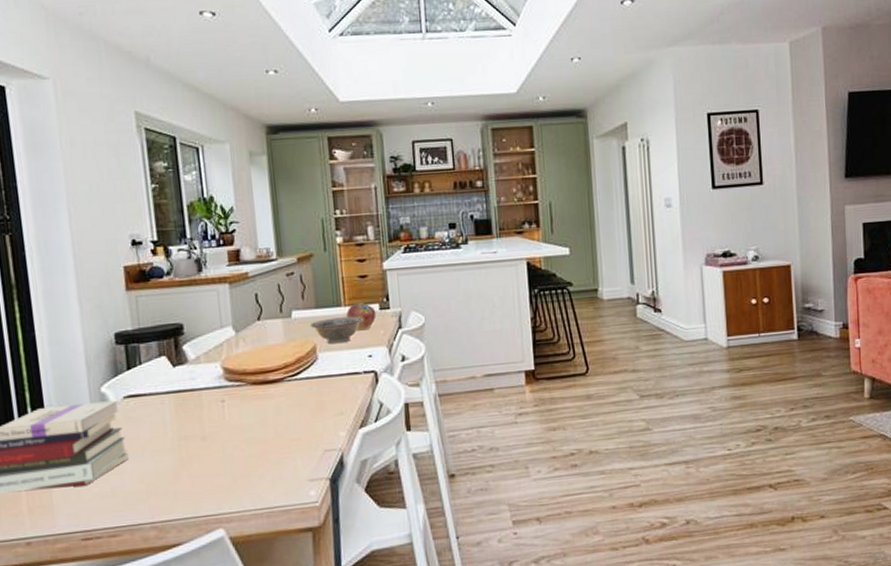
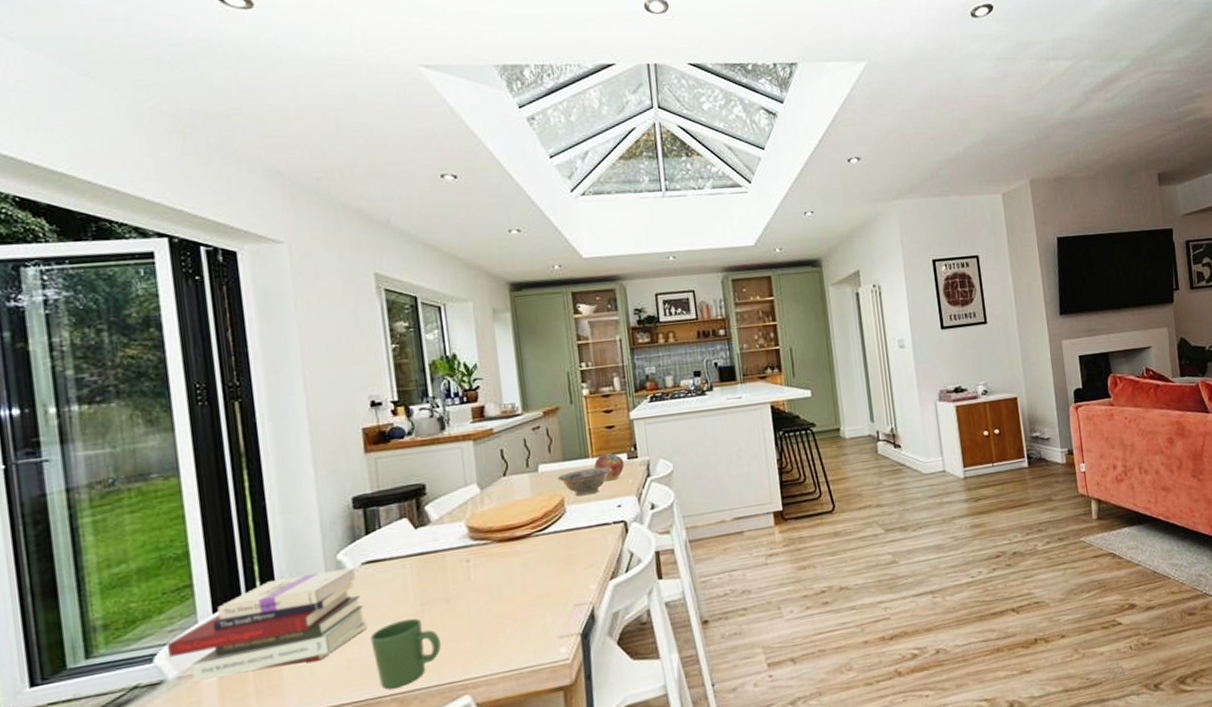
mug: none [131,452,197,517] -> present [370,618,441,689]

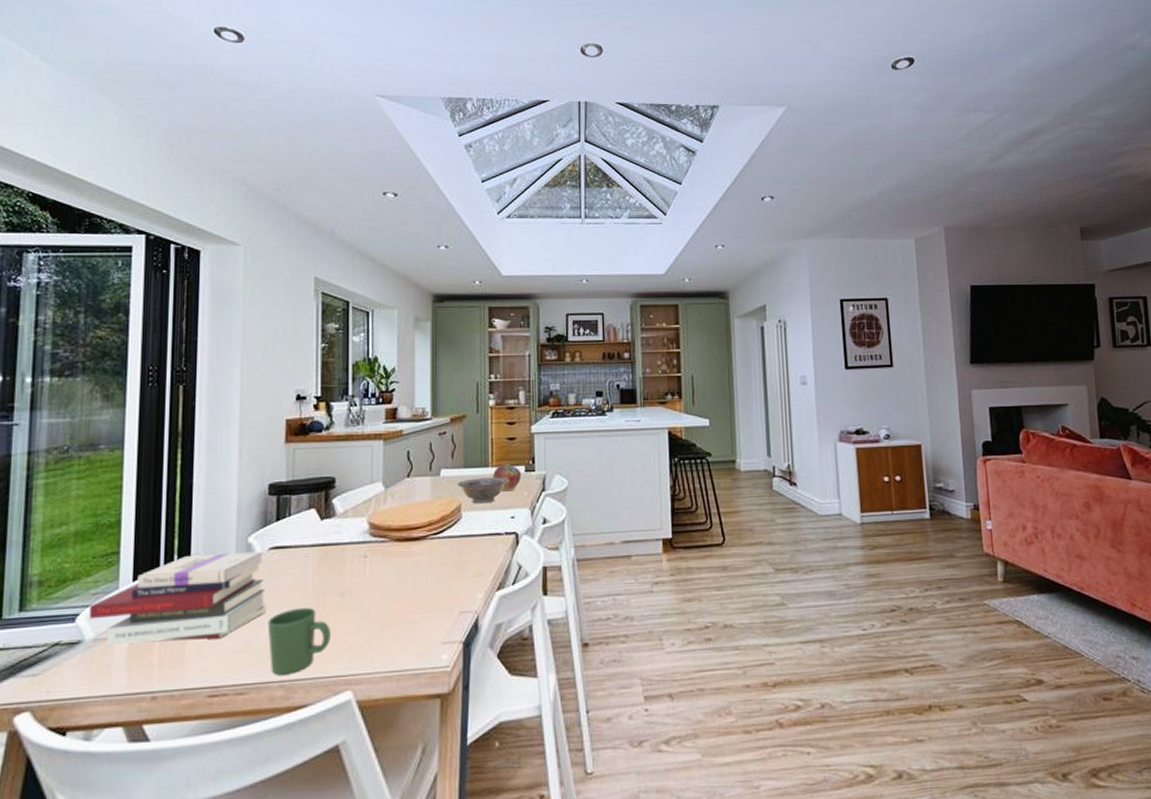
kettle: present [409,406,446,439] -> none [329,404,360,434]

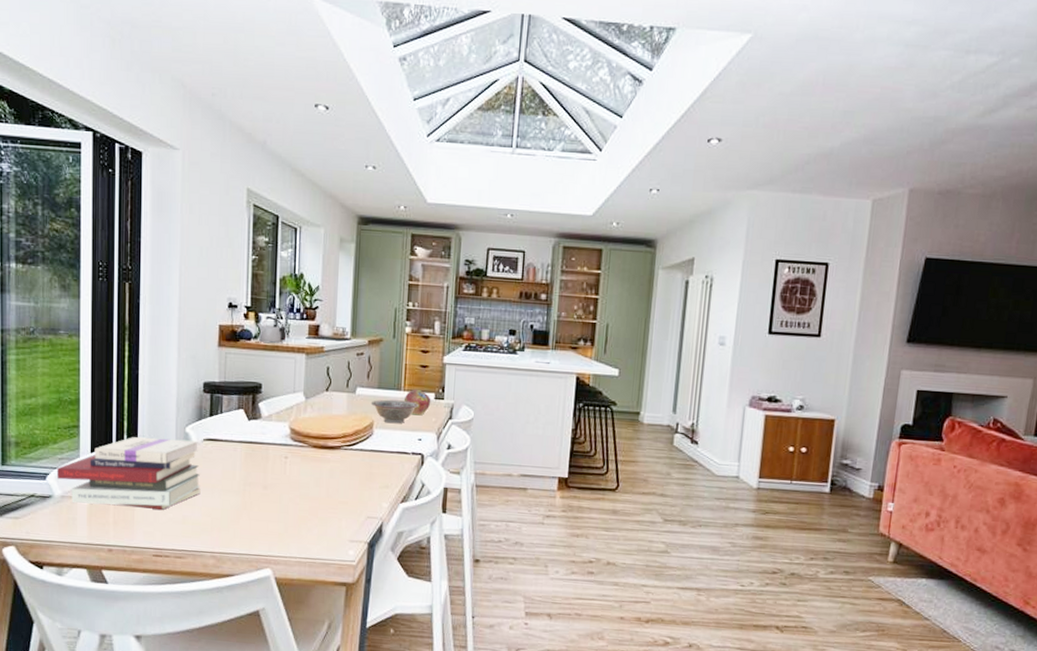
mug: present [267,607,331,675] -> none [202,493,255,548]
kettle: none [329,404,360,434] -> present [257,315,286,344]

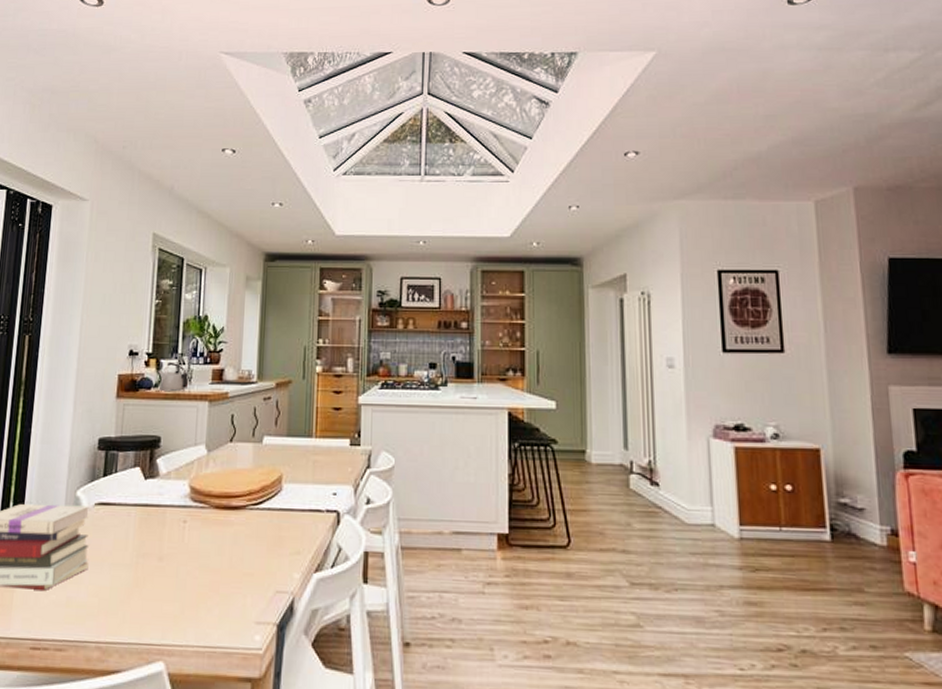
decorative bowl: present [370,399,418,424] -> none [279,448,332,477]
fruit: present [403,389,431,416] -> none [315,435,346,466]

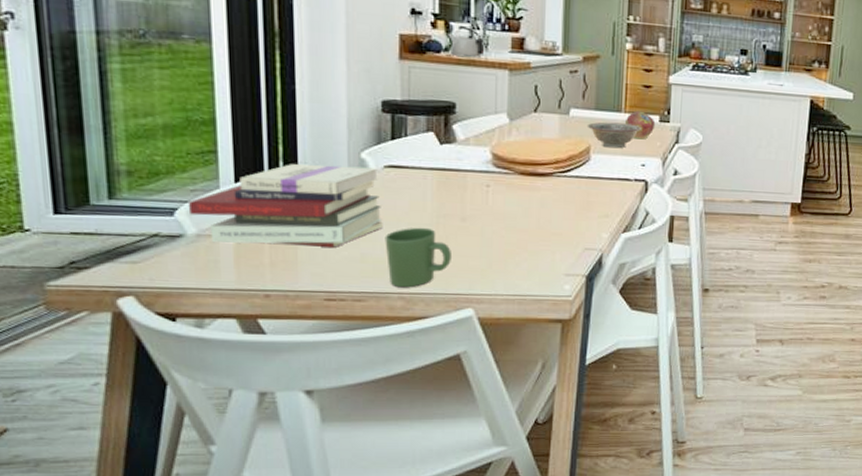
mug: none [88,568,147,636] -> present [385,227,451,288]
decorative bowl: none [279,448,332,477] -> present [587,121,641,148]
fruit: none [315,435,346,466] -> present [624,110,656,140]

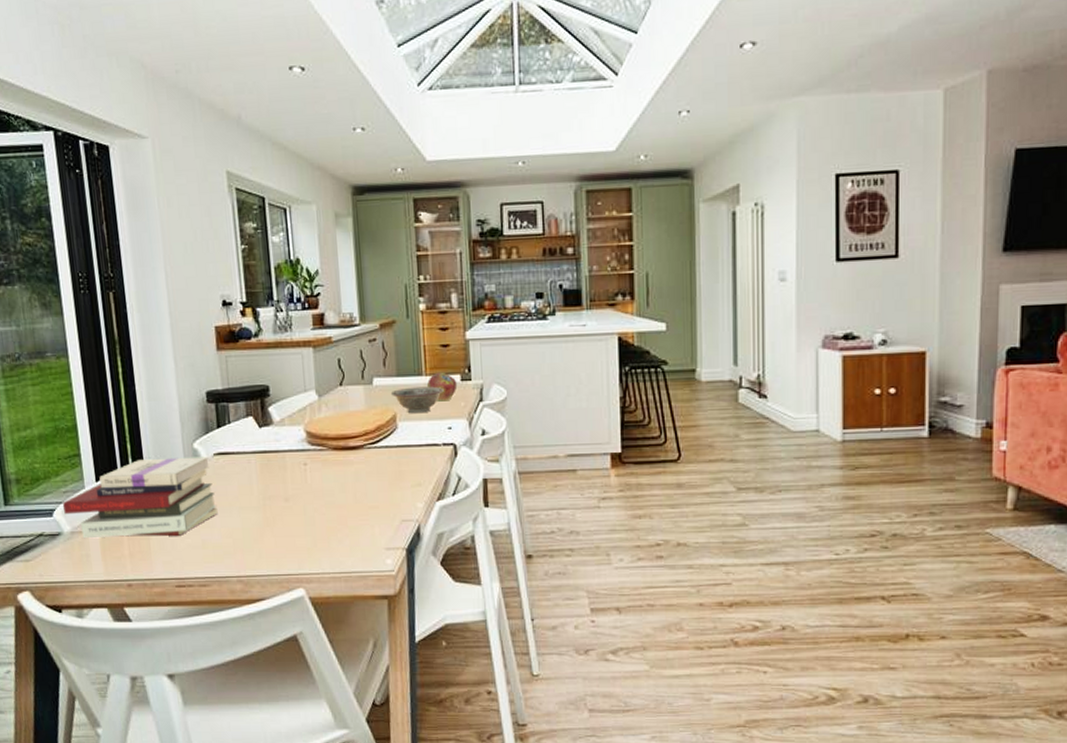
mug: present [385,227,451,288] -> none [220,510,280,571]
kettle: present [448,25,484,58] -> none [256,309,289,341]

